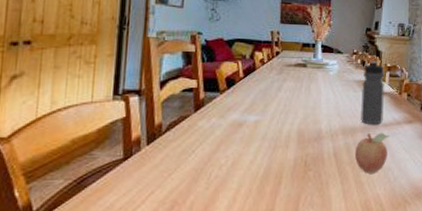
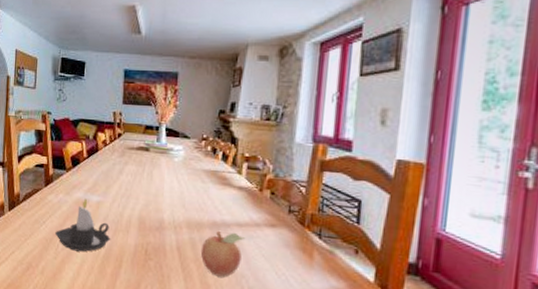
candle: none [207,119,270,177] -> present [55,198,111,252]
water bottle: present [361,60,384,125] -> none [209,148,241,223]

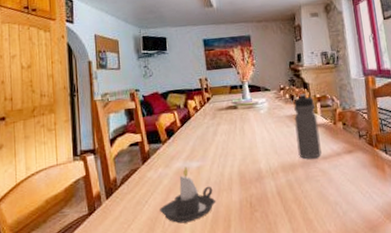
fruit: present [200,231,246,278] -> none [297,165,333,210]
water bottle: none [209,148,241,223] -> present [293,93,322,159]

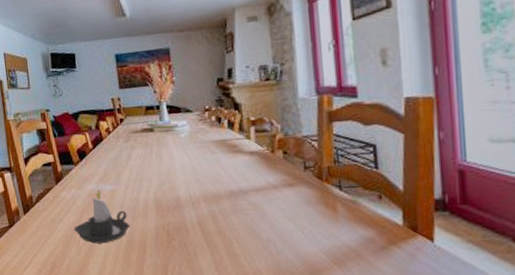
water bottle: present [293,93,322,159] -> none [220,115,254,190]

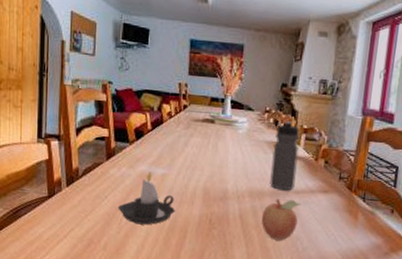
water bottle: none [220,115,254,190] -> present [270,120,300,191]
fruit: none [222,198,266,245] -> present [261,199,302,241]

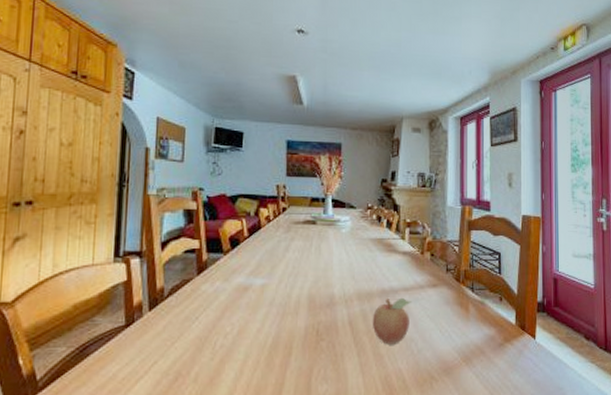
candle: present [118,171,176,225] -> none [212,283,279,346]
water bottle: present [270,120,300,191] -> none [378,215,404,289]

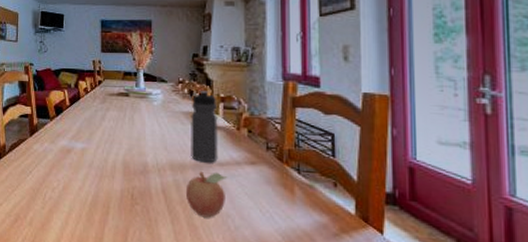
water bottle: none [378,215,404,289] -> present [191,90,218,163]

